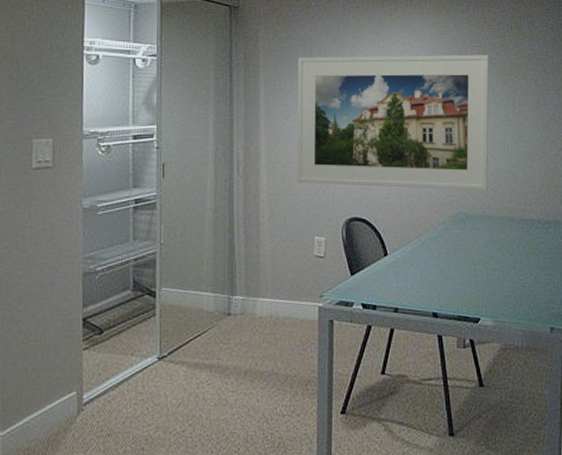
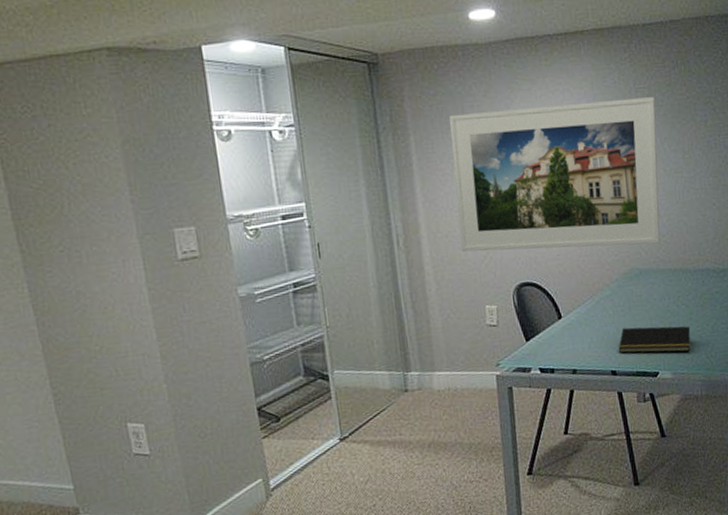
notepad: none [441,270,514,300] -> present [618,326,691,353]

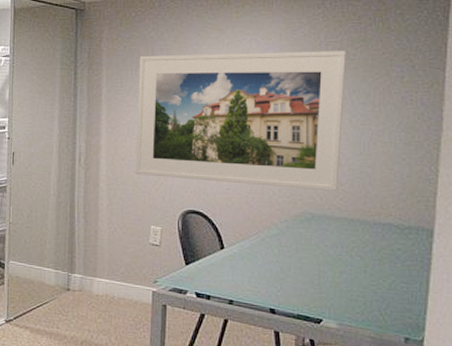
notepad: present [618,326,691,353] -> none [280,269,364,305]

